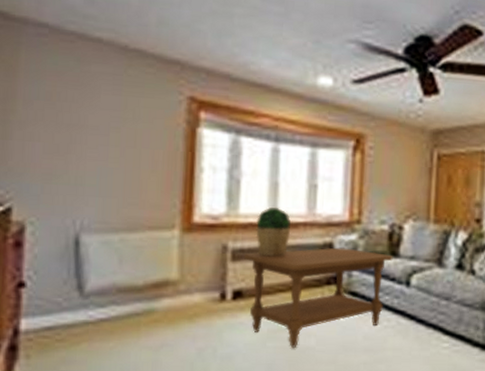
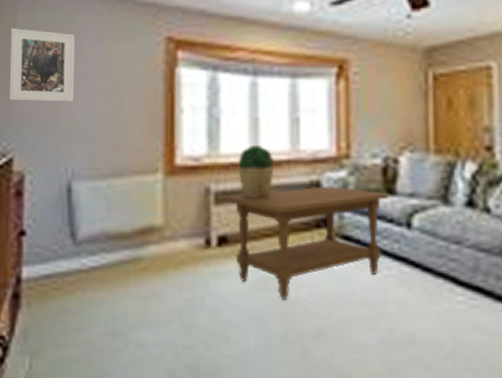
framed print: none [7,70,88,154] -> present [9,28,75,103]

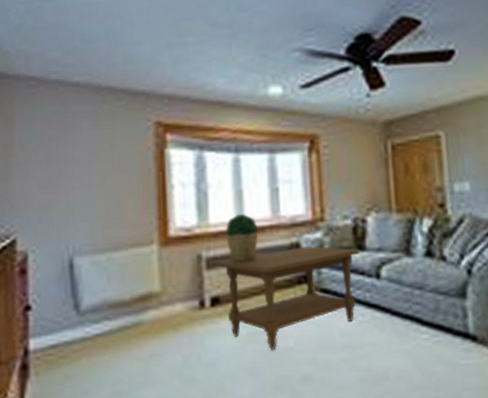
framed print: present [9,28,75,103] -> none [9,119,72,186]

